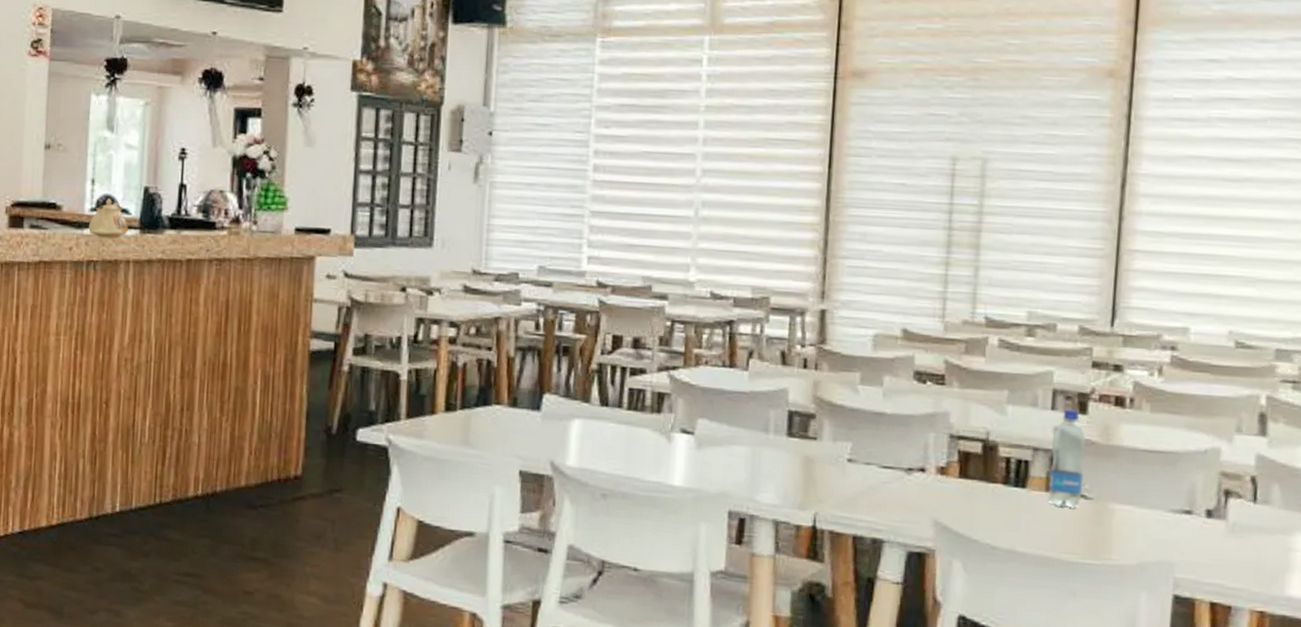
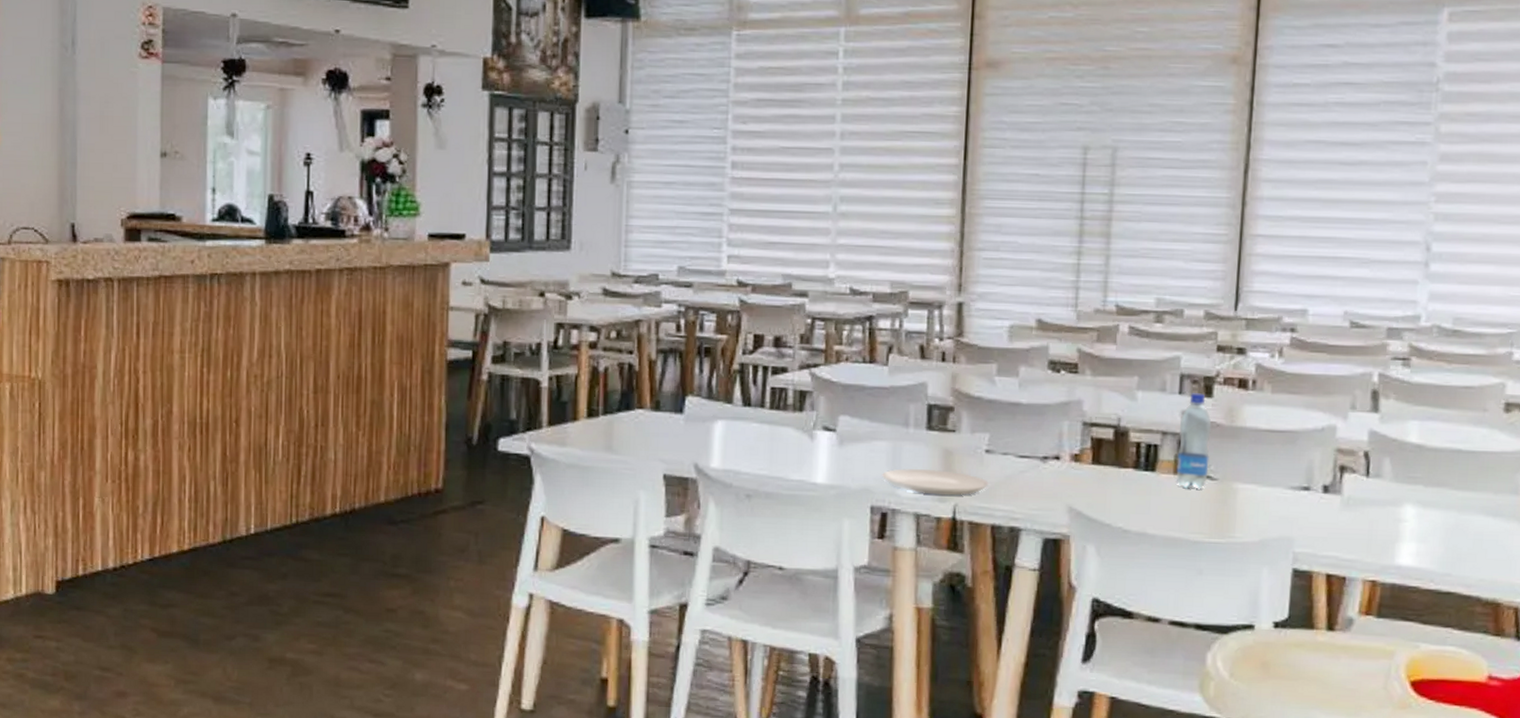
teapot: present [89,198,128,239] -> none [211,207,253,251]
plate: none [740,474,851,504] -> present [882,469,989,496]

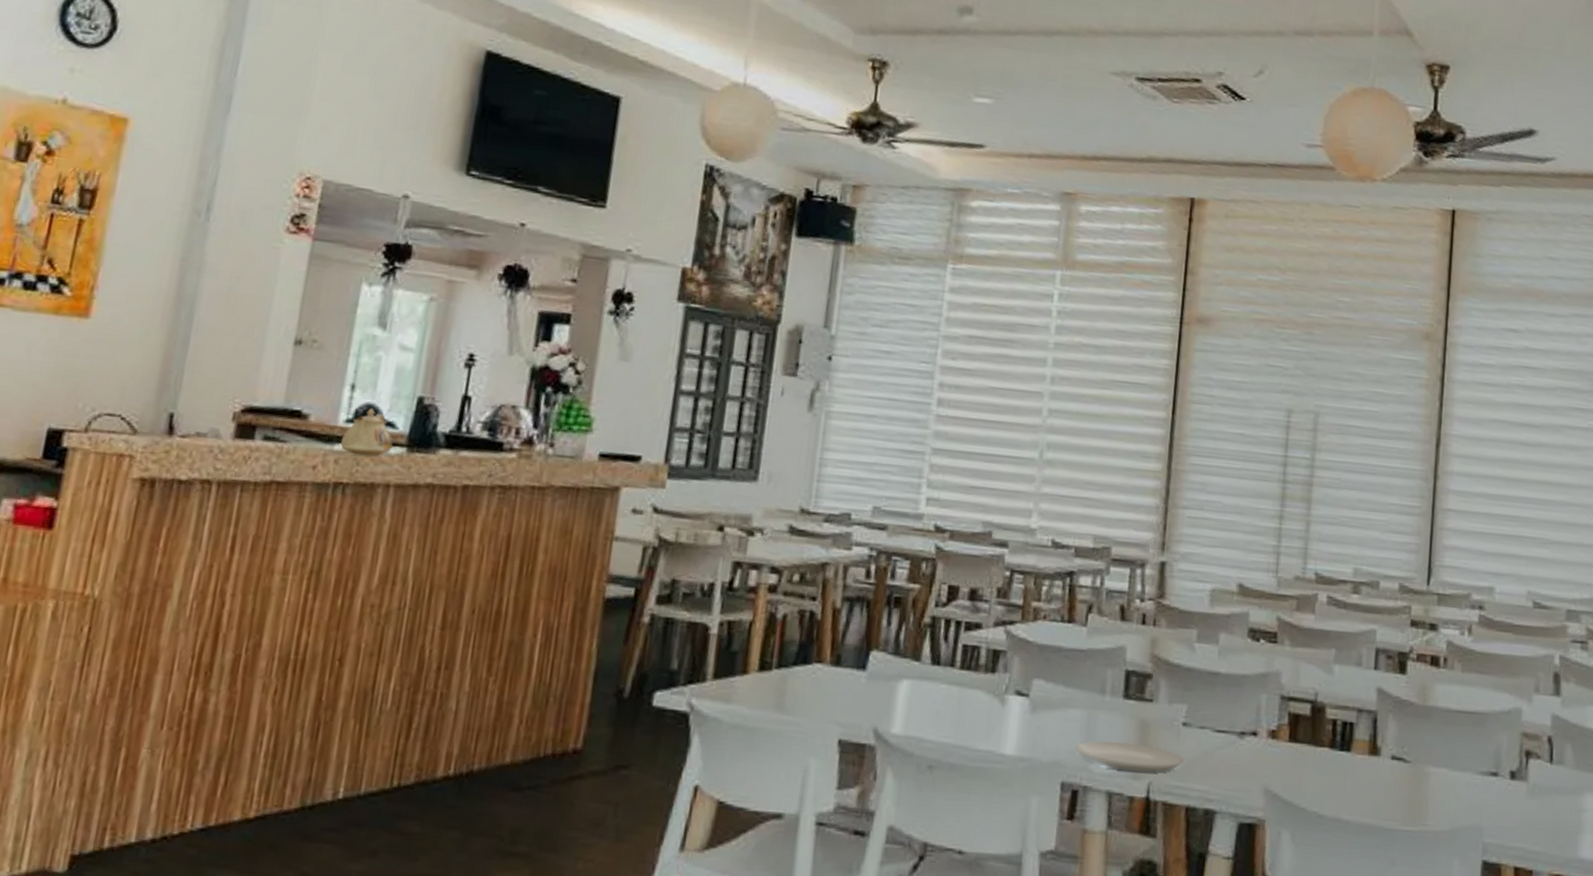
teapot: none [211,207,253,251] -> present [341,407,393,458]
bottle: present [1176,393,1212,490] -> none [1370,669,1405,772]

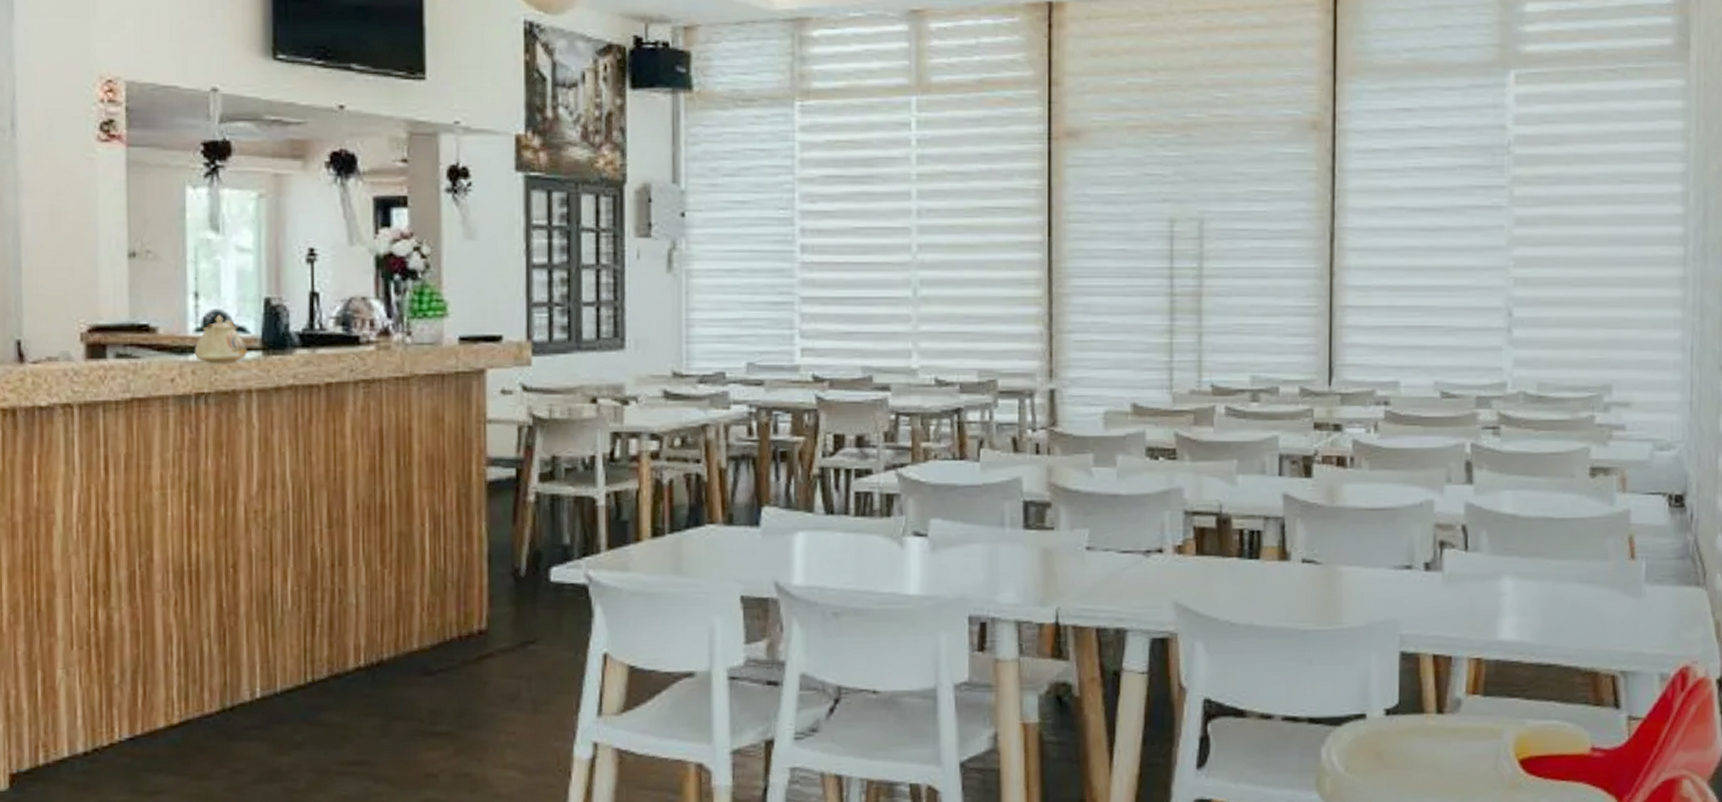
plate: present [1075,741,1185,773] -> none [979,572,1091,599]

